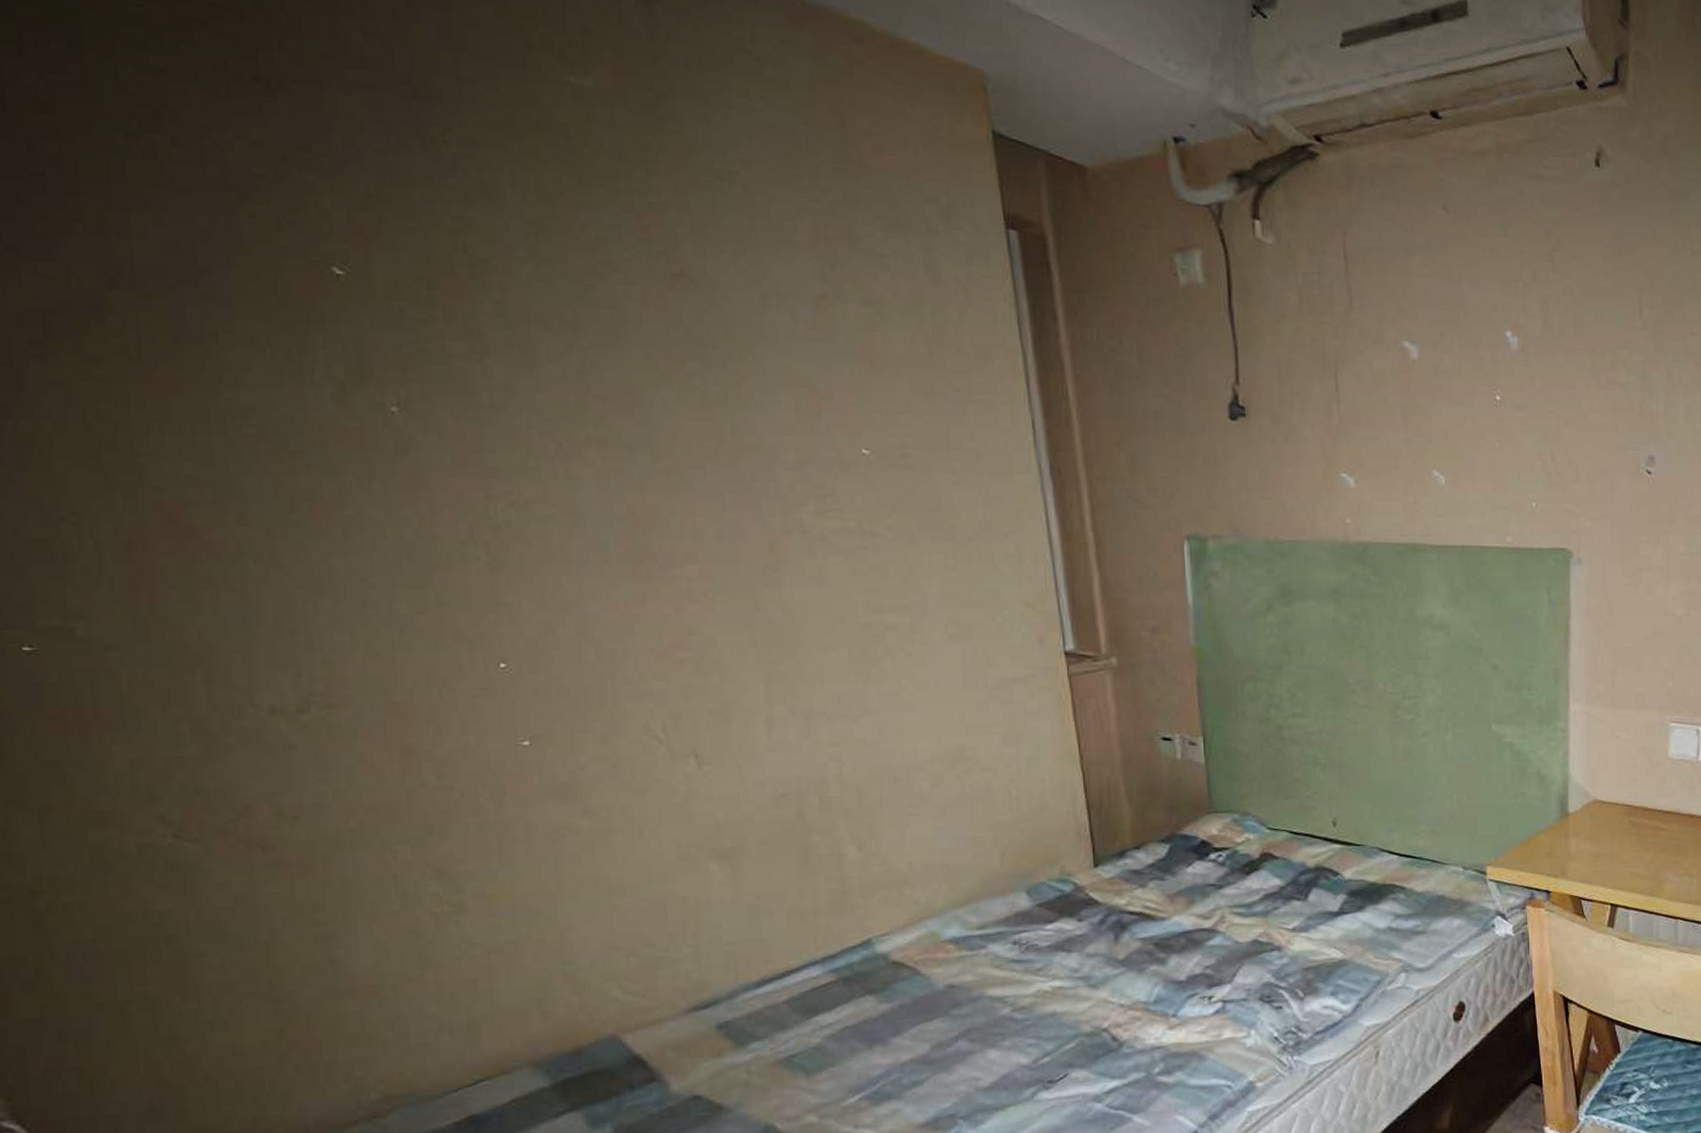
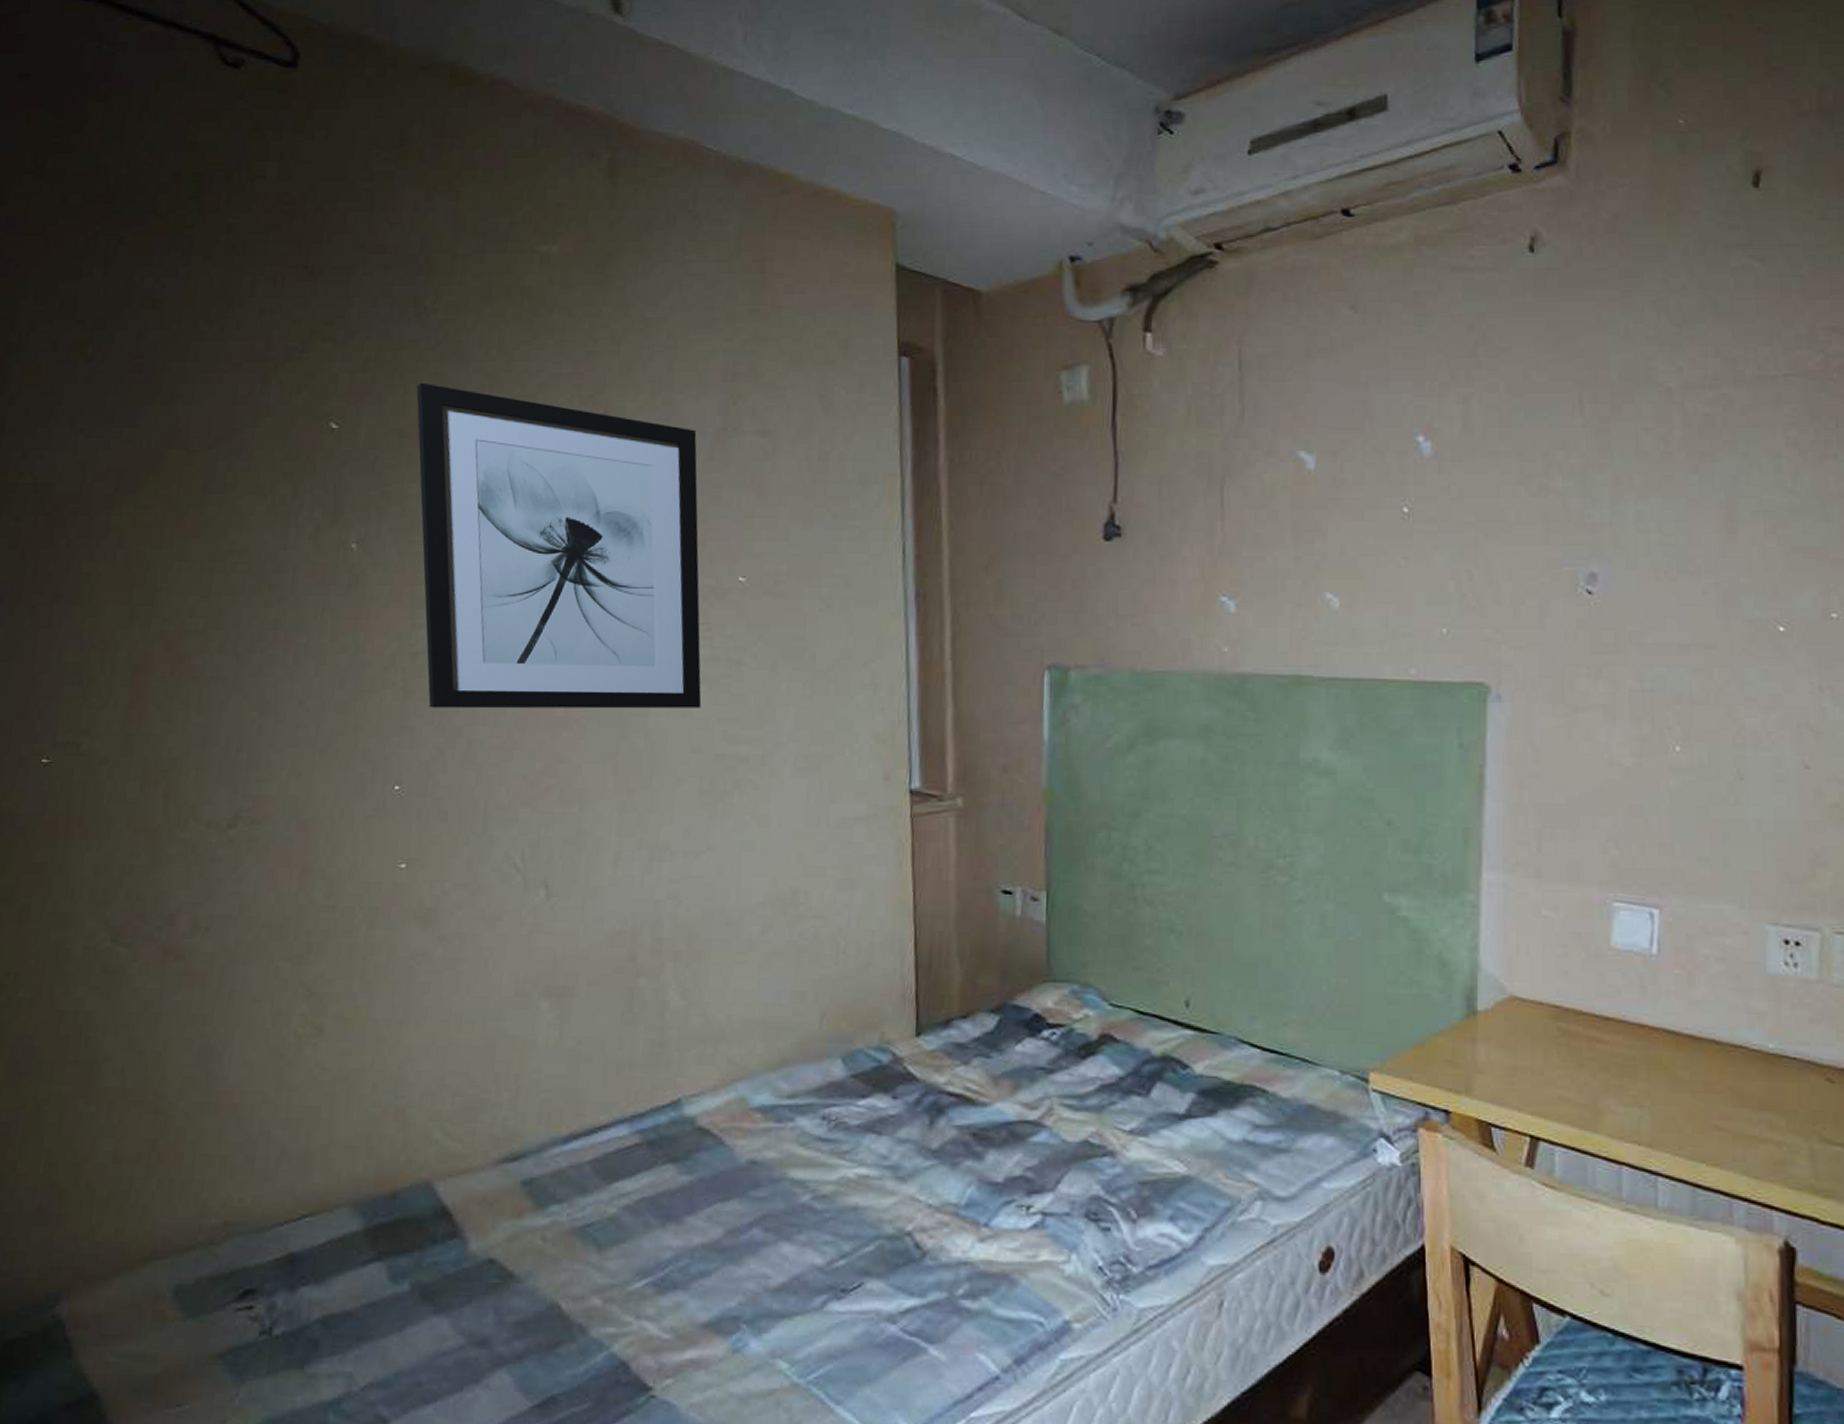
wall art: none [439,226,839,583] -> present [416,382,702,709]

